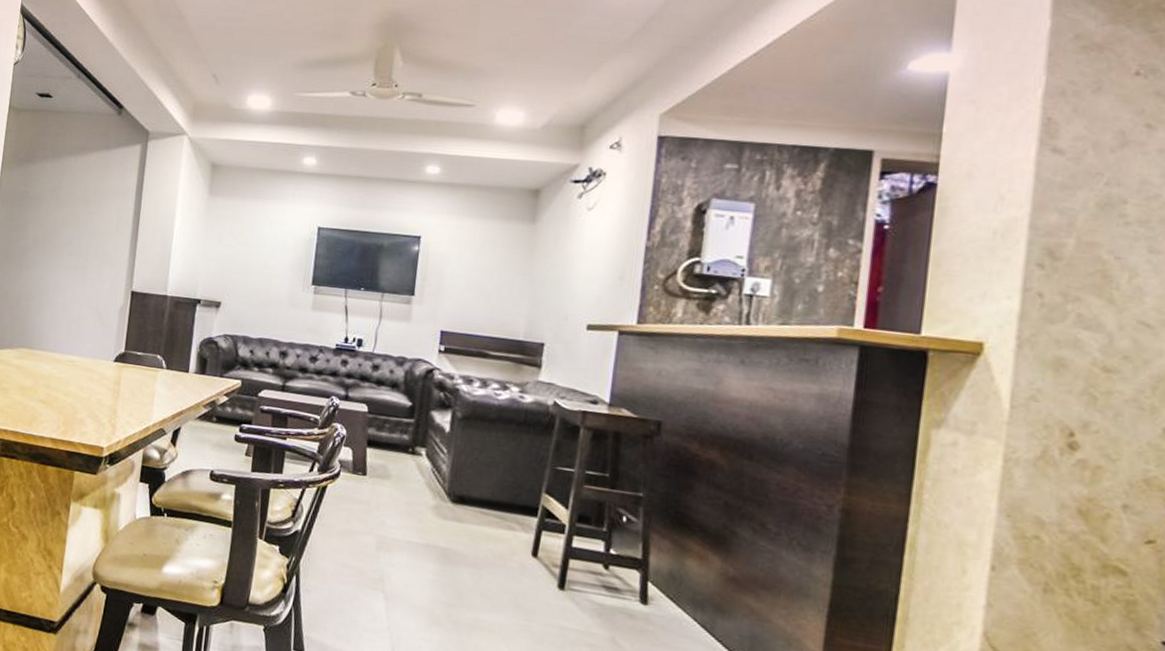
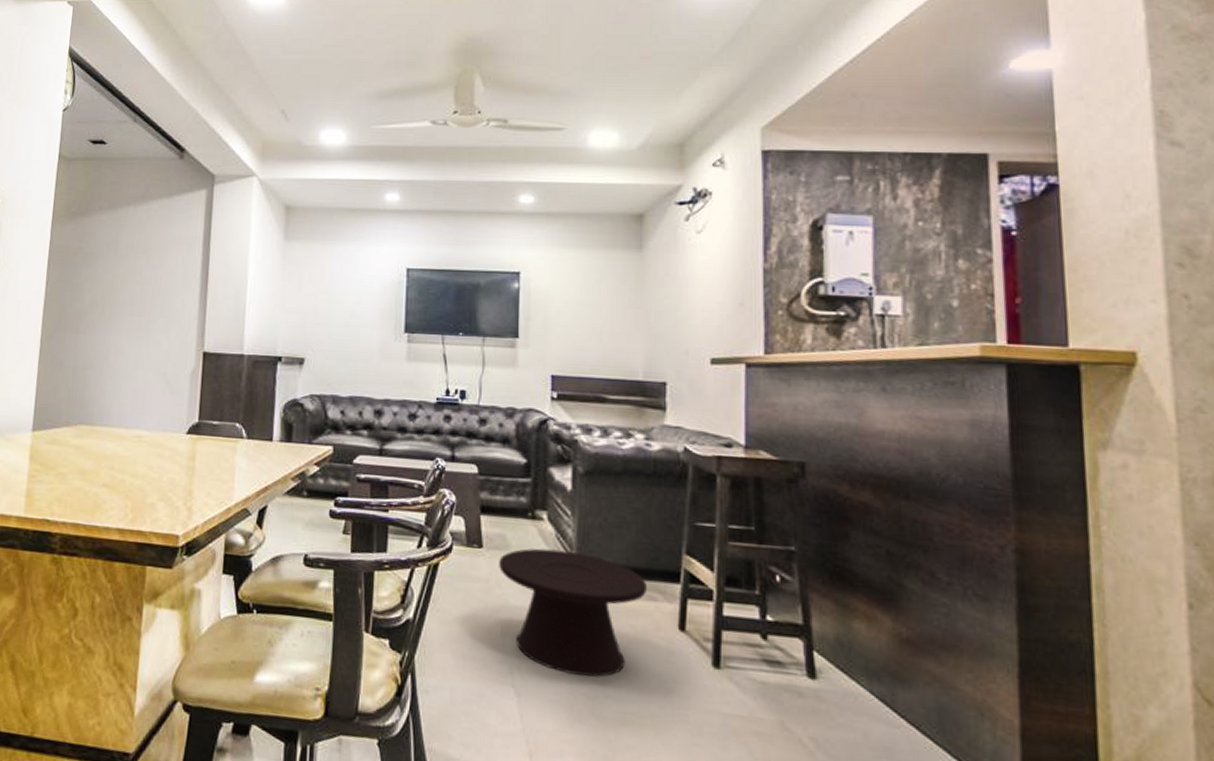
side table: none [379,479,508,590] -> present [499,548,646,677]

